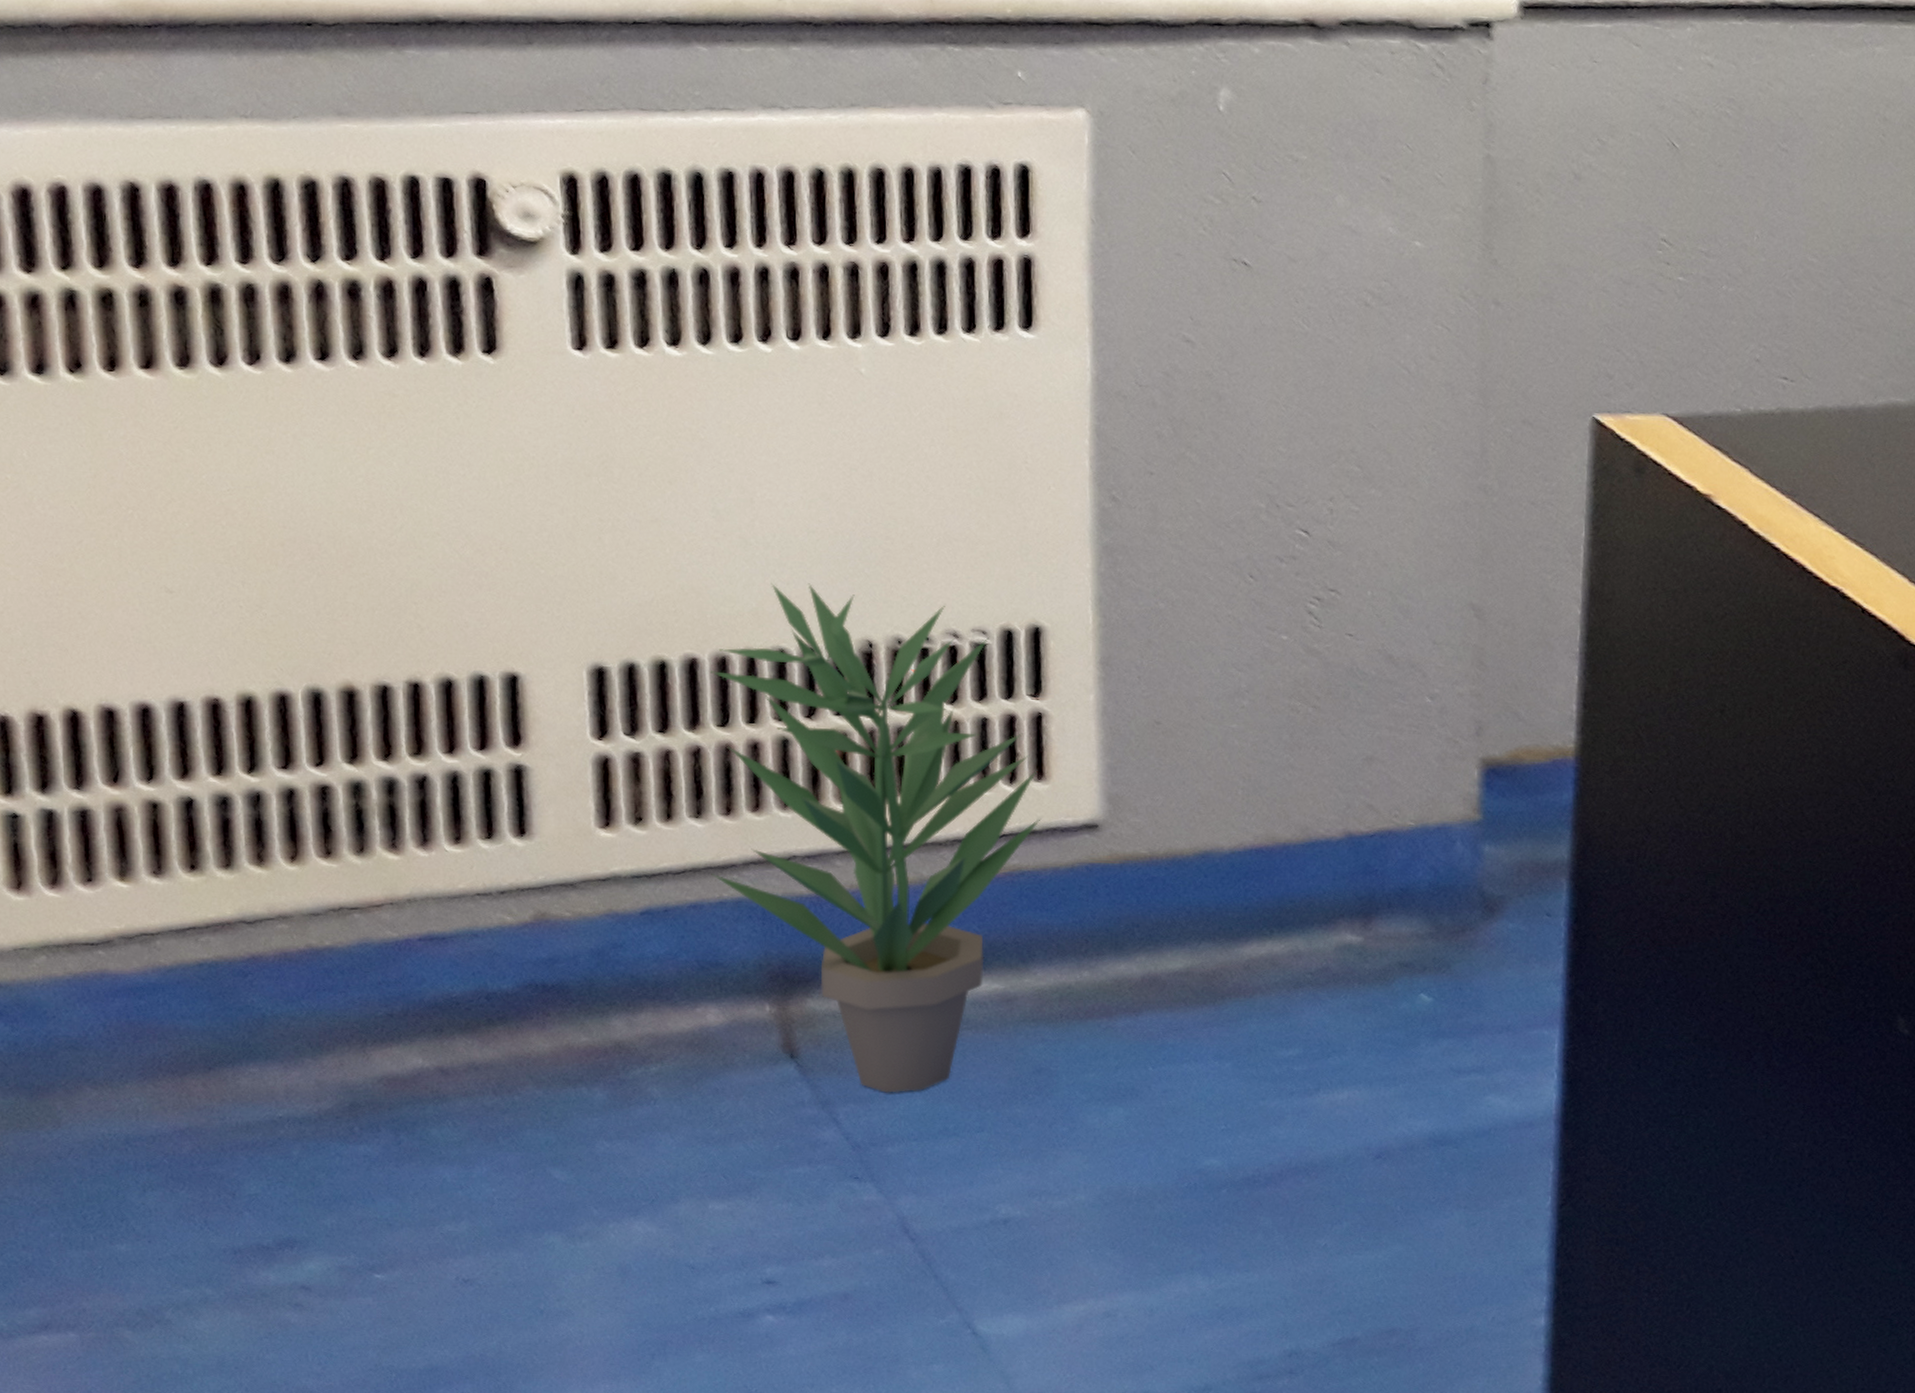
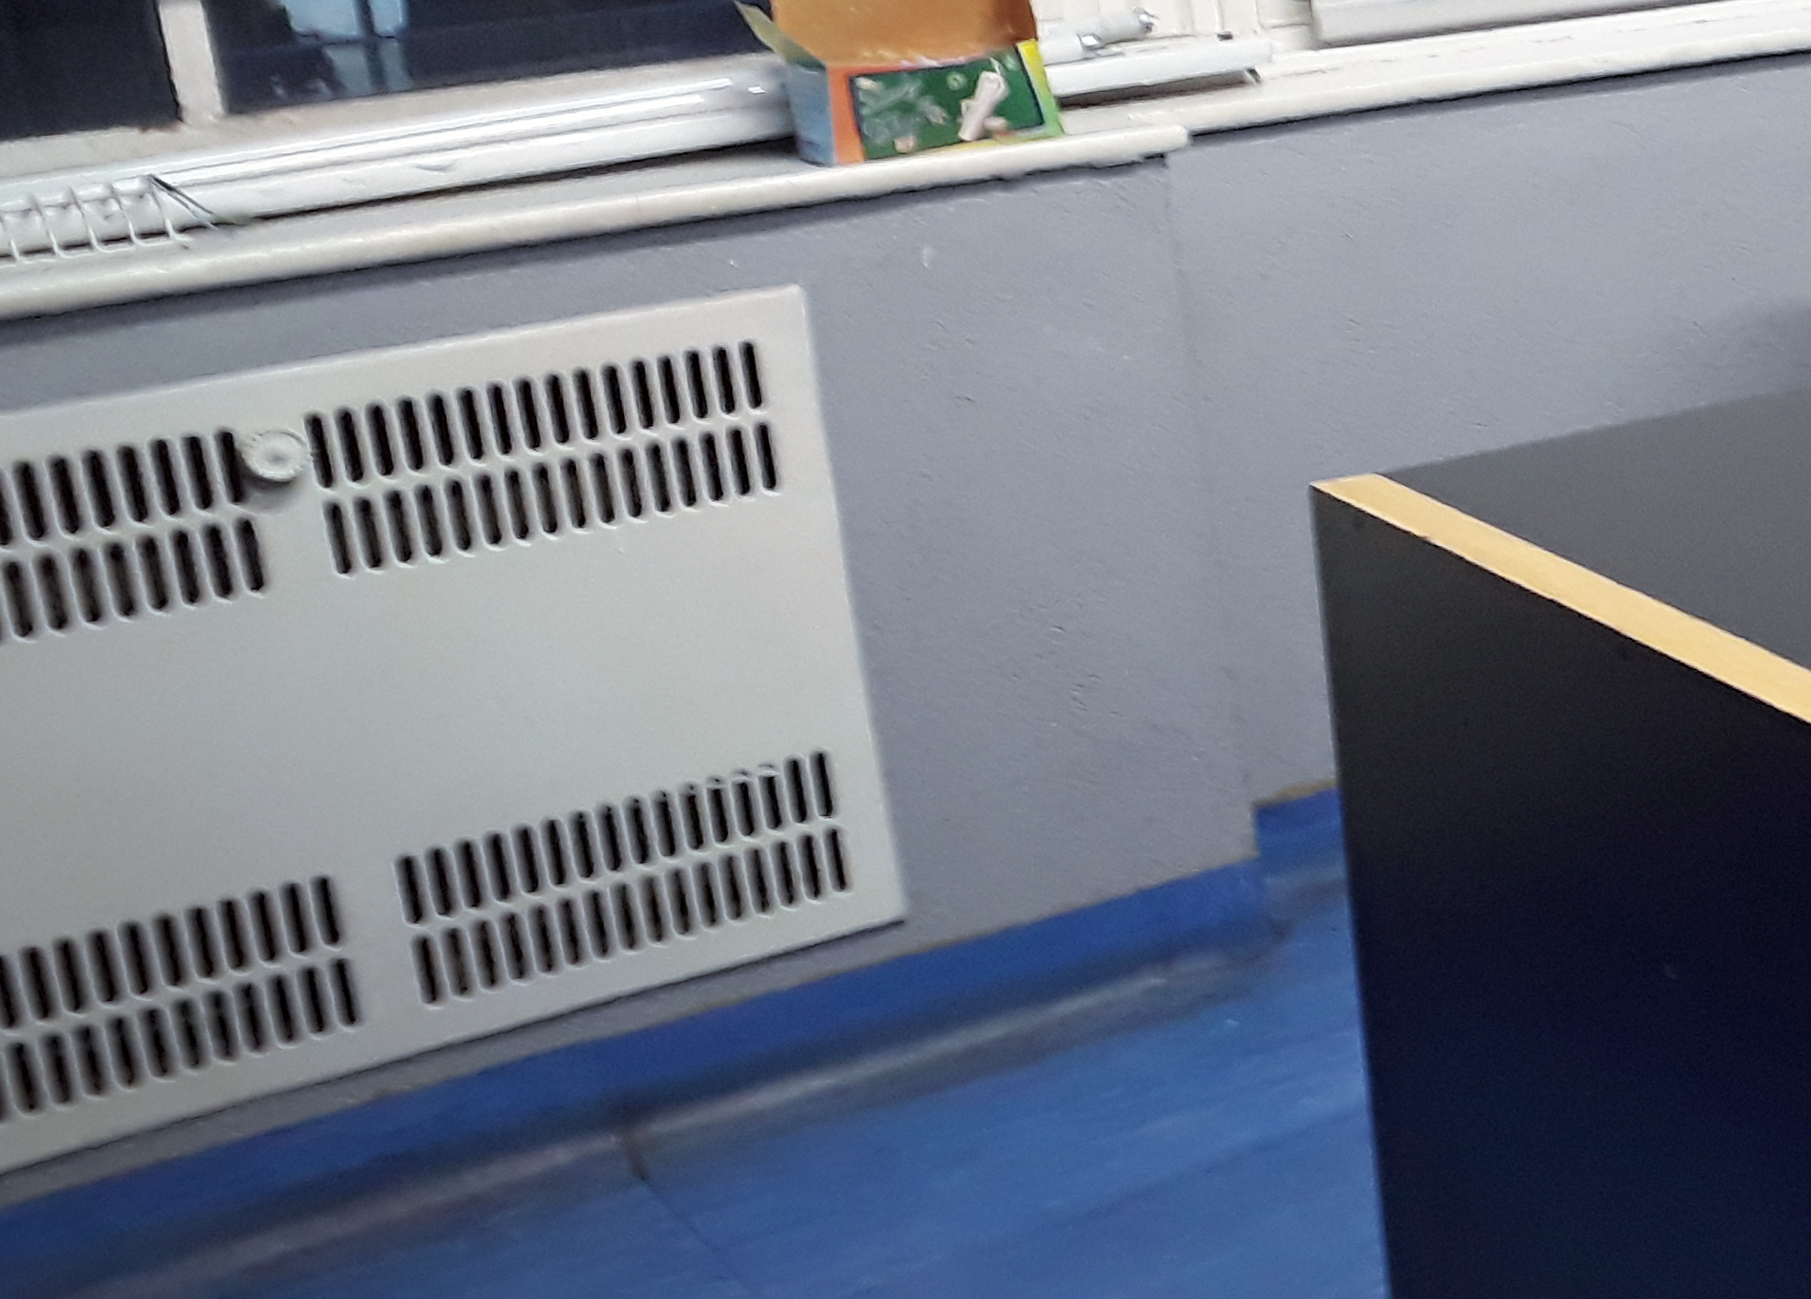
potted plant: present [709,582,1042,1093] -> none [513,746,850,1196]

